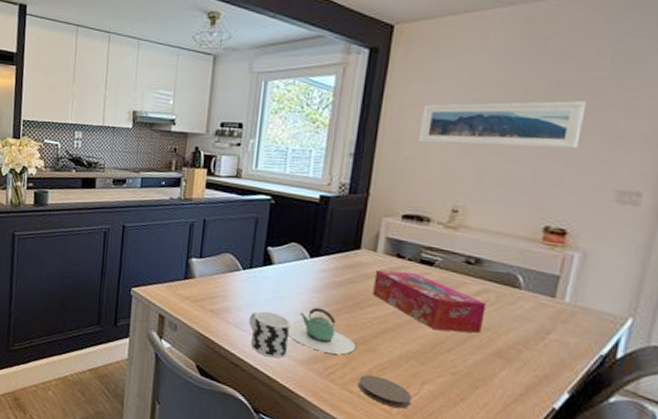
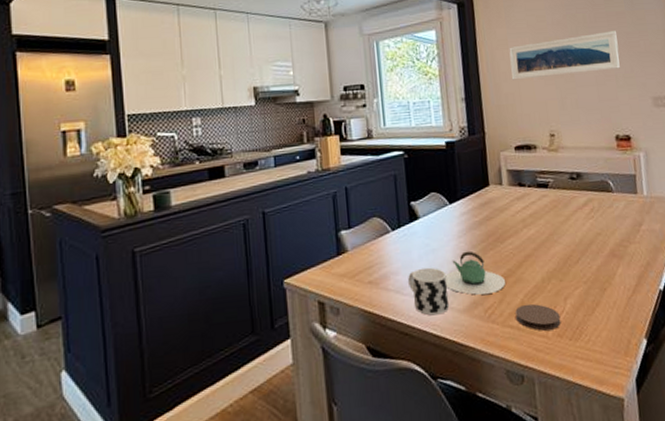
tissue box: present [372,269,486,334] -> none [505,197,596,246]

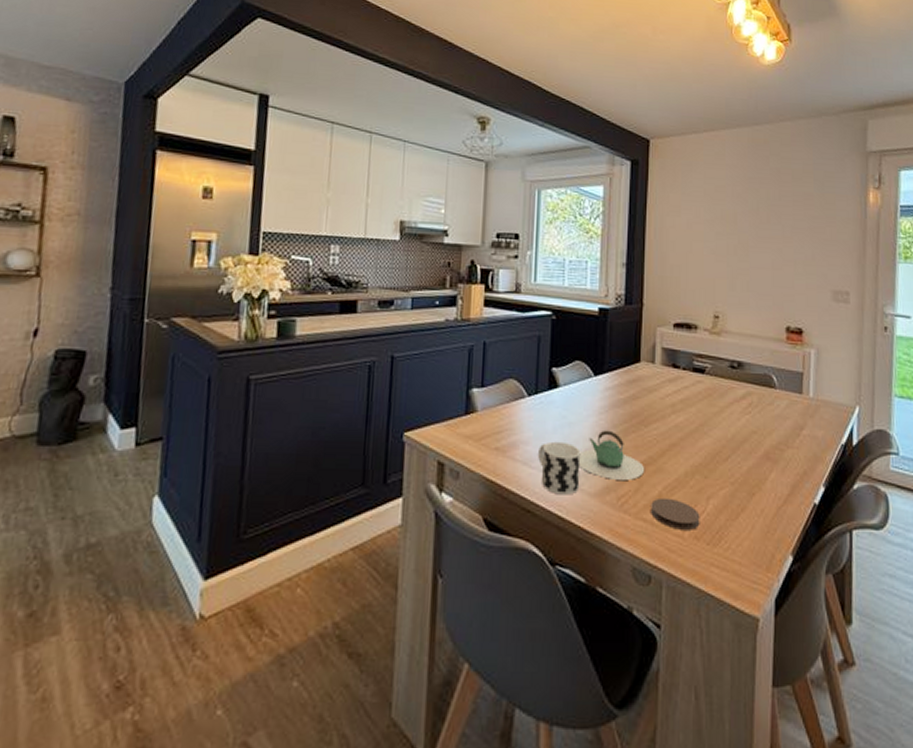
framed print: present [509,31,620,80] -> none [681,212,802,255]

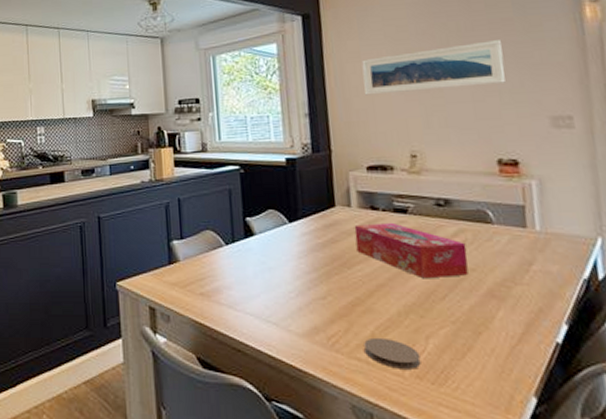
cup: present [538,441,581,495] -> none [242,285,287,336]
teapot: present [579,430,645,480] -> none [282,273,354,321]
tissue box: none [655,381,751,440] -> present [354,222,469,279]
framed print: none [681,212,802,255] -> present [361,40,505,95]

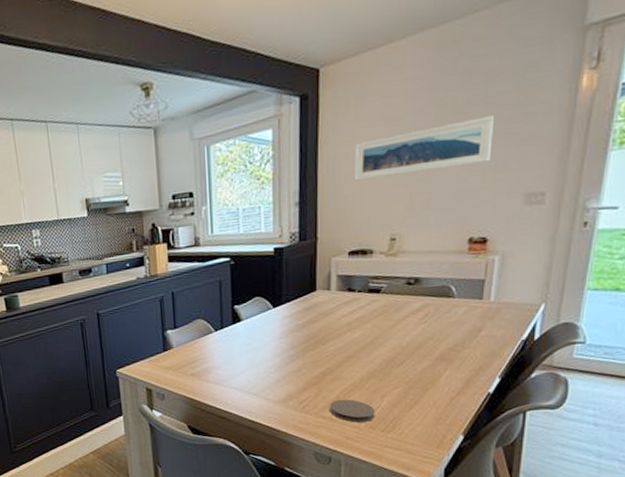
tissue box: present [354,222,469,279] -> none [331,302,428,349]

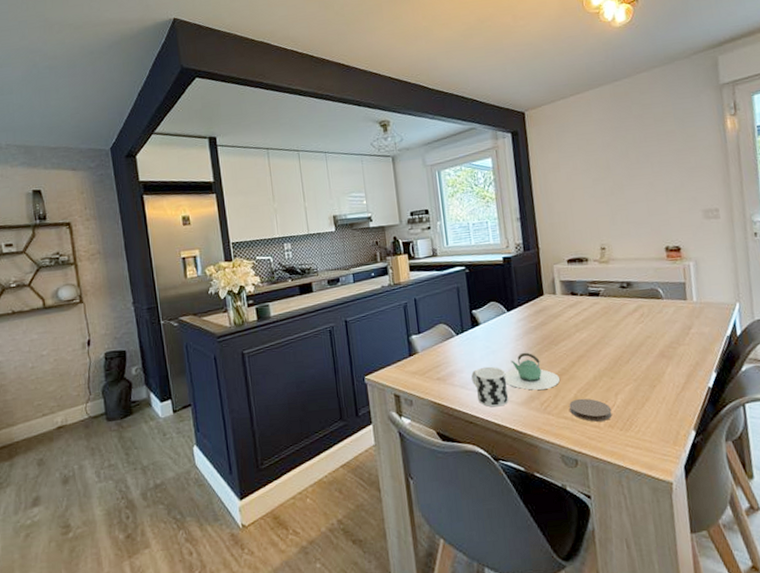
cup: none [228,364,266,404] -> present [471,366,509,408]
teapot: none [263,350,324,389] -> present [504,352,561,390]
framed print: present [355,116,495,181] -> none [561,149,670,200]

